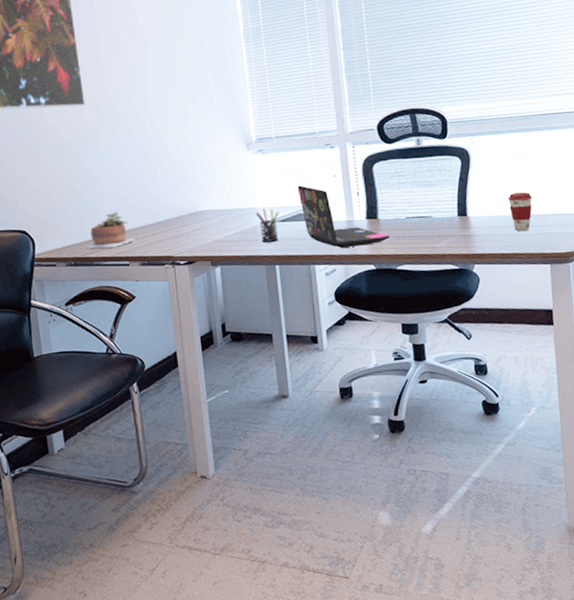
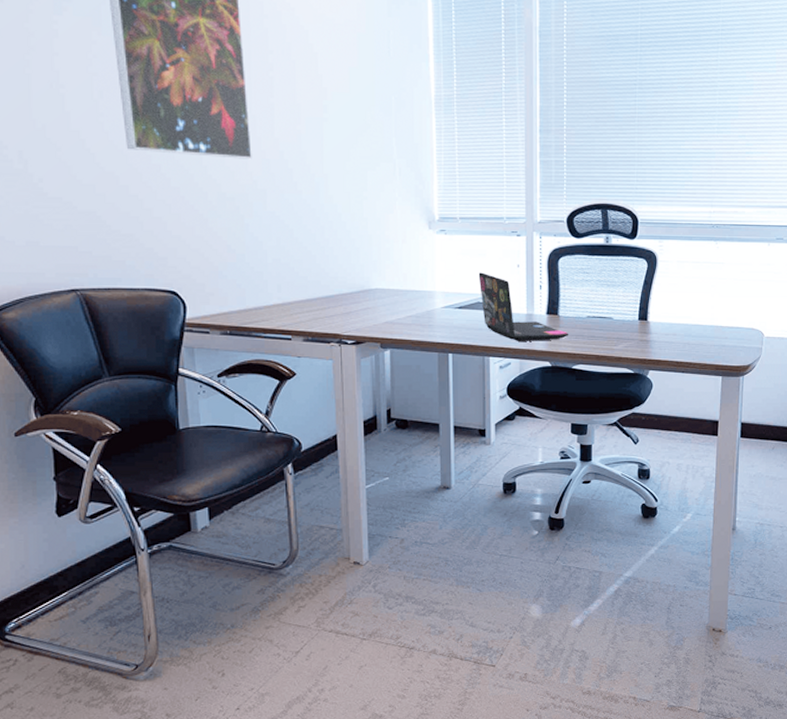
succulent plant: present [84,212,135,249] -> none [242,281,299,320]
pen holder: present [255,208,279,243] -> none [432,292,457,329]
coffee cup: present [507,192,532,231] -> none [689,302,713,340]

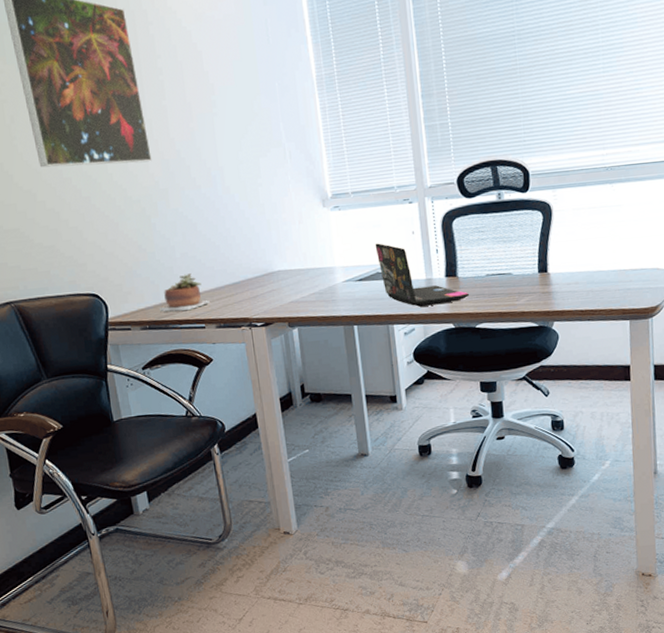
succulent plant: none [242,281,299,320] -> present [158,273,210,312]

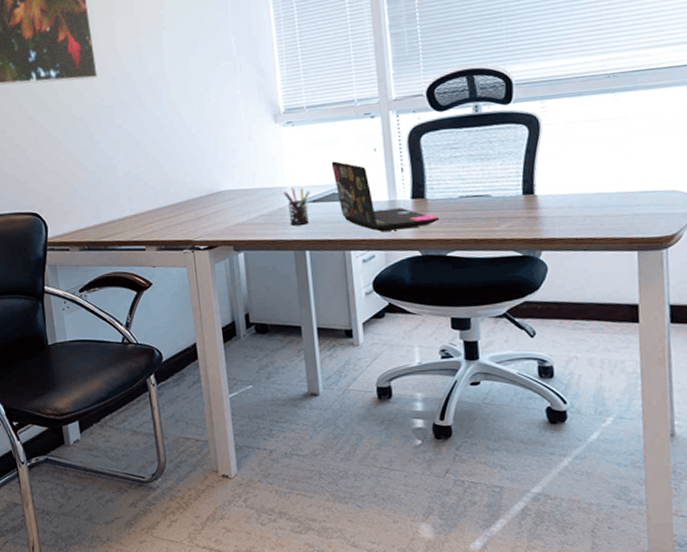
succulent plant: present [158,273,210,312] -> none [98,193,151,233]
pen holder: none [332,267,357,303] -> present [283,187,310,225]

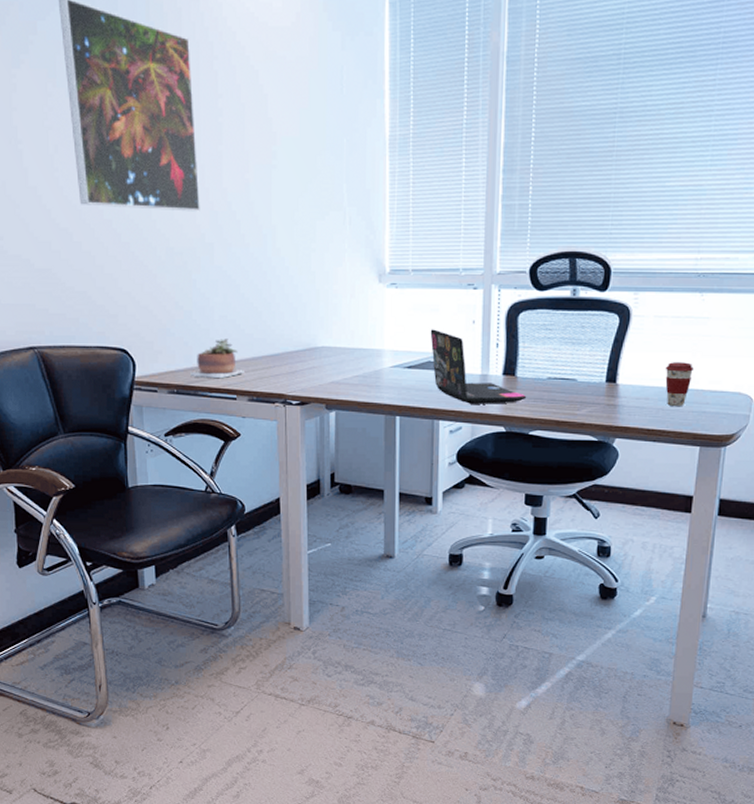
succulent plant: none [98,193,151,233] -> present [189,339,244,379]
pen holder: present [283,187,310,225] -> none [380,350,407,390]
coffee cup: none [585,165,618,212] -> present [665,362,693,406]

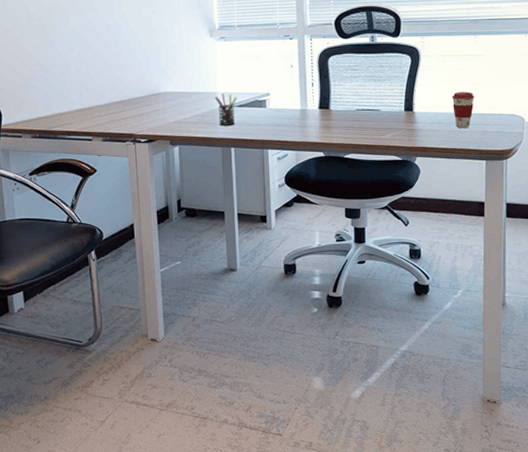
succulent plant: present [189,339,244,379] -> none [50,89,98,124]
pen holder: none [380,350,407,390] -> present [214,93,237,126]
laptop: present [430,329,527,404] -> none [256,73,341,135]

